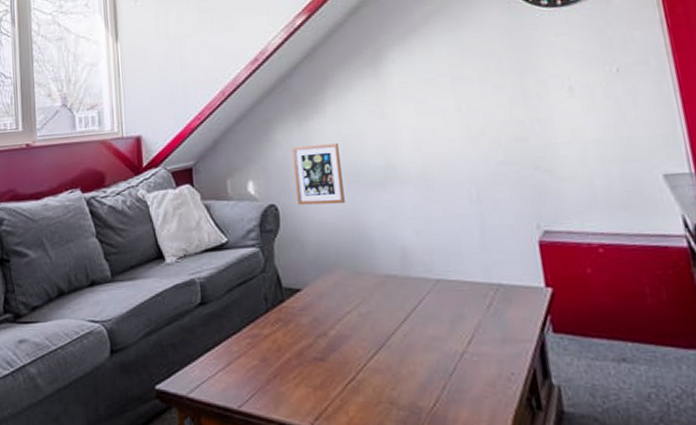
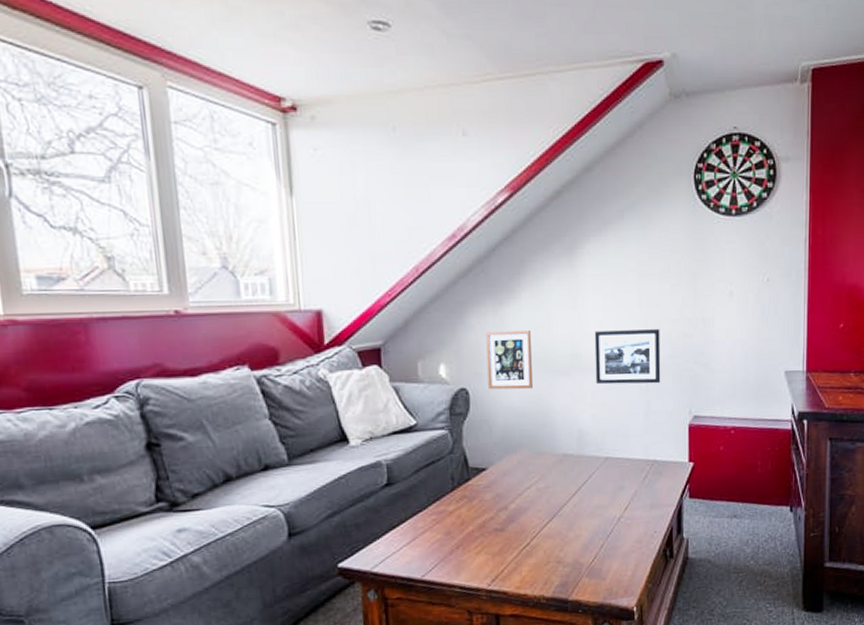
picture frame: none [408,134,495,197] -> present [594,329,661,385]

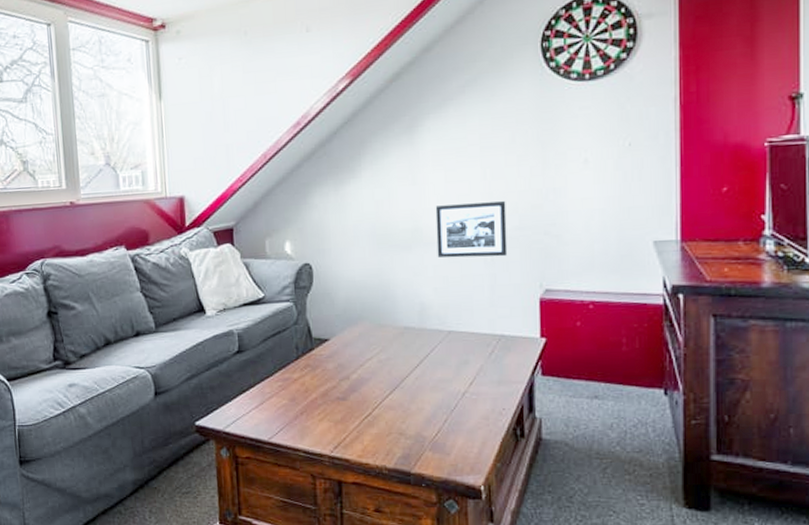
picture frame: present [486,331,533,390] -> none [328,207,373,265]

